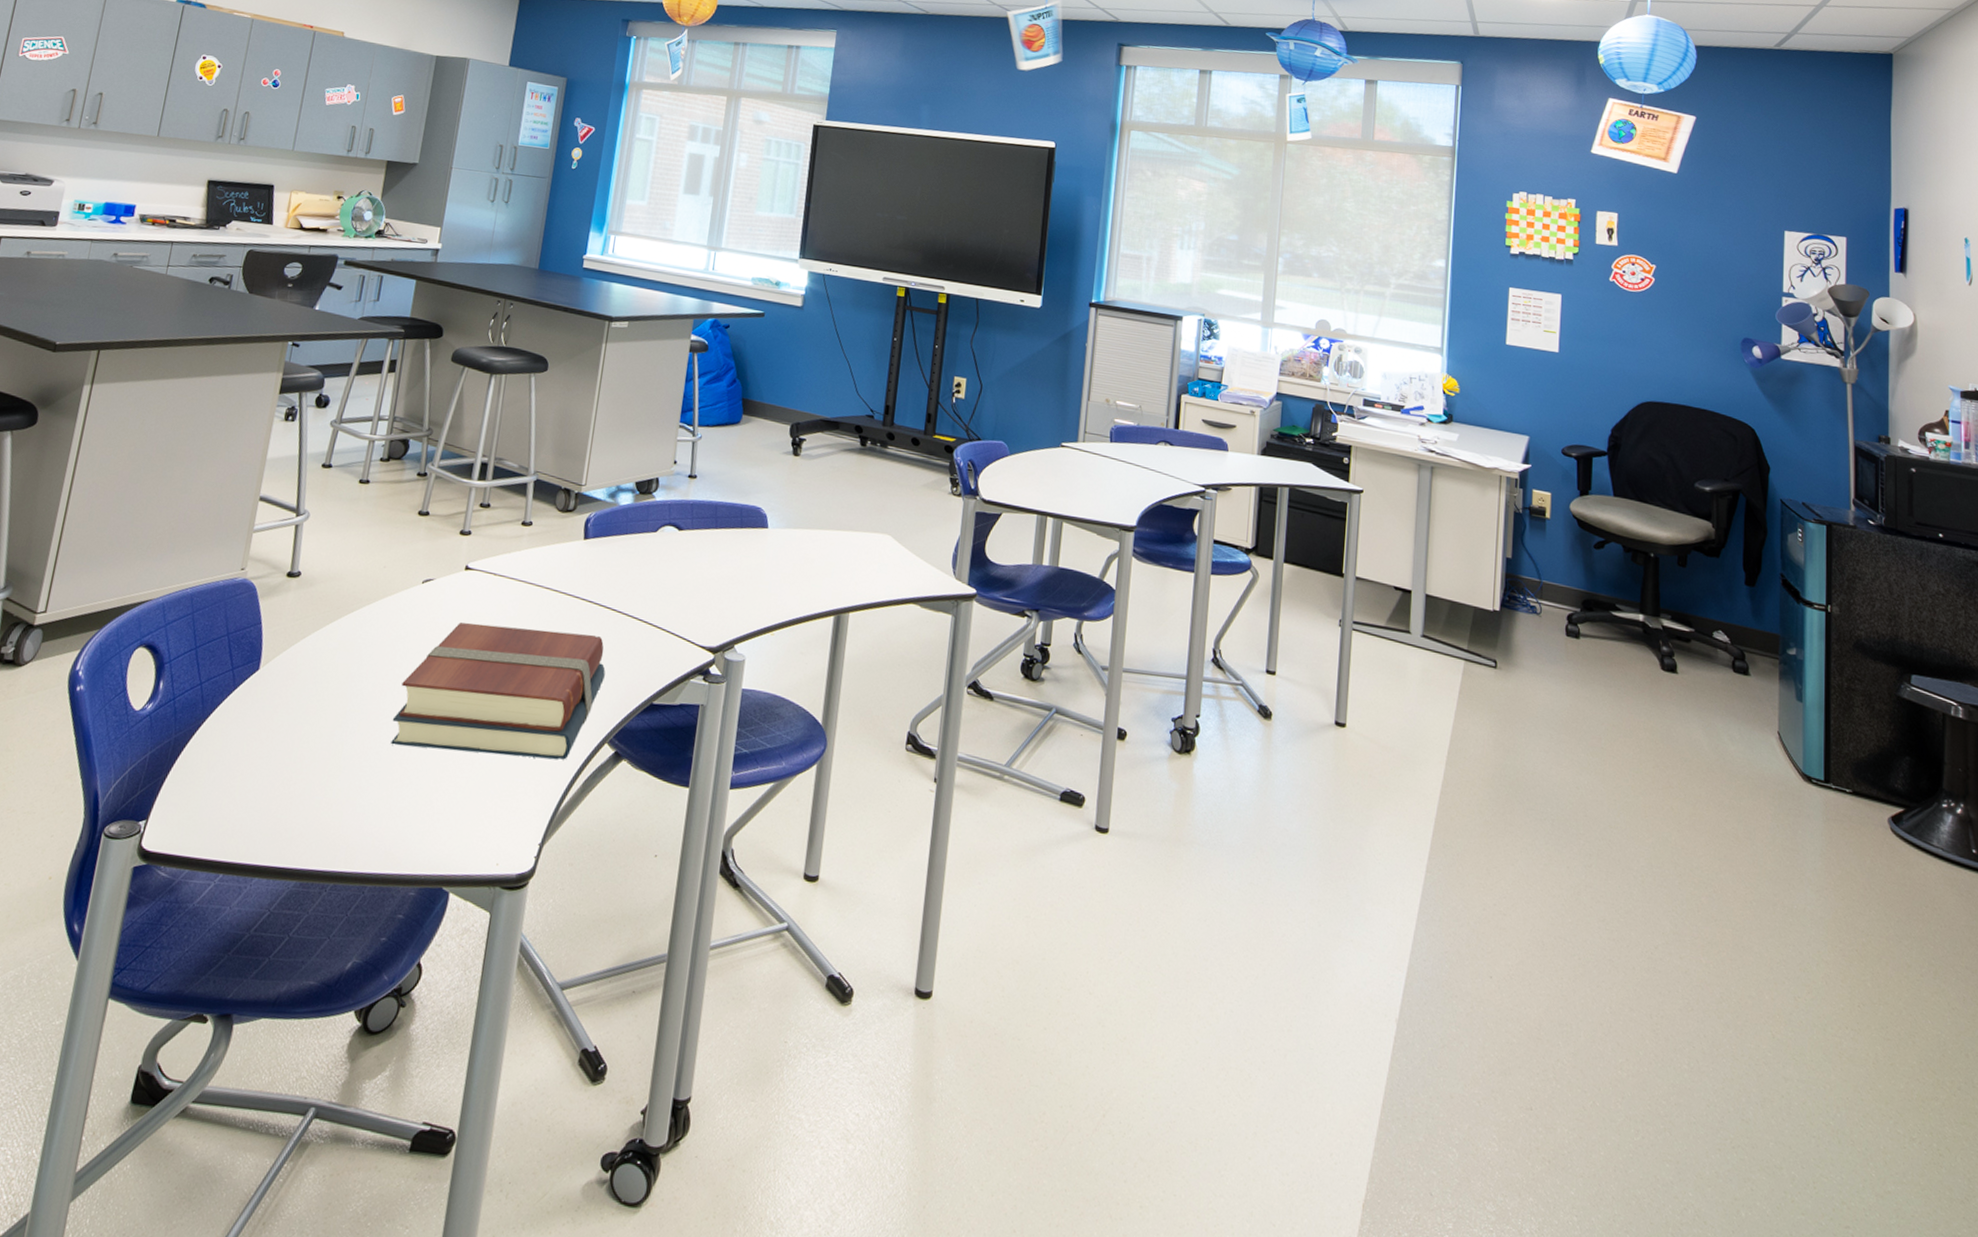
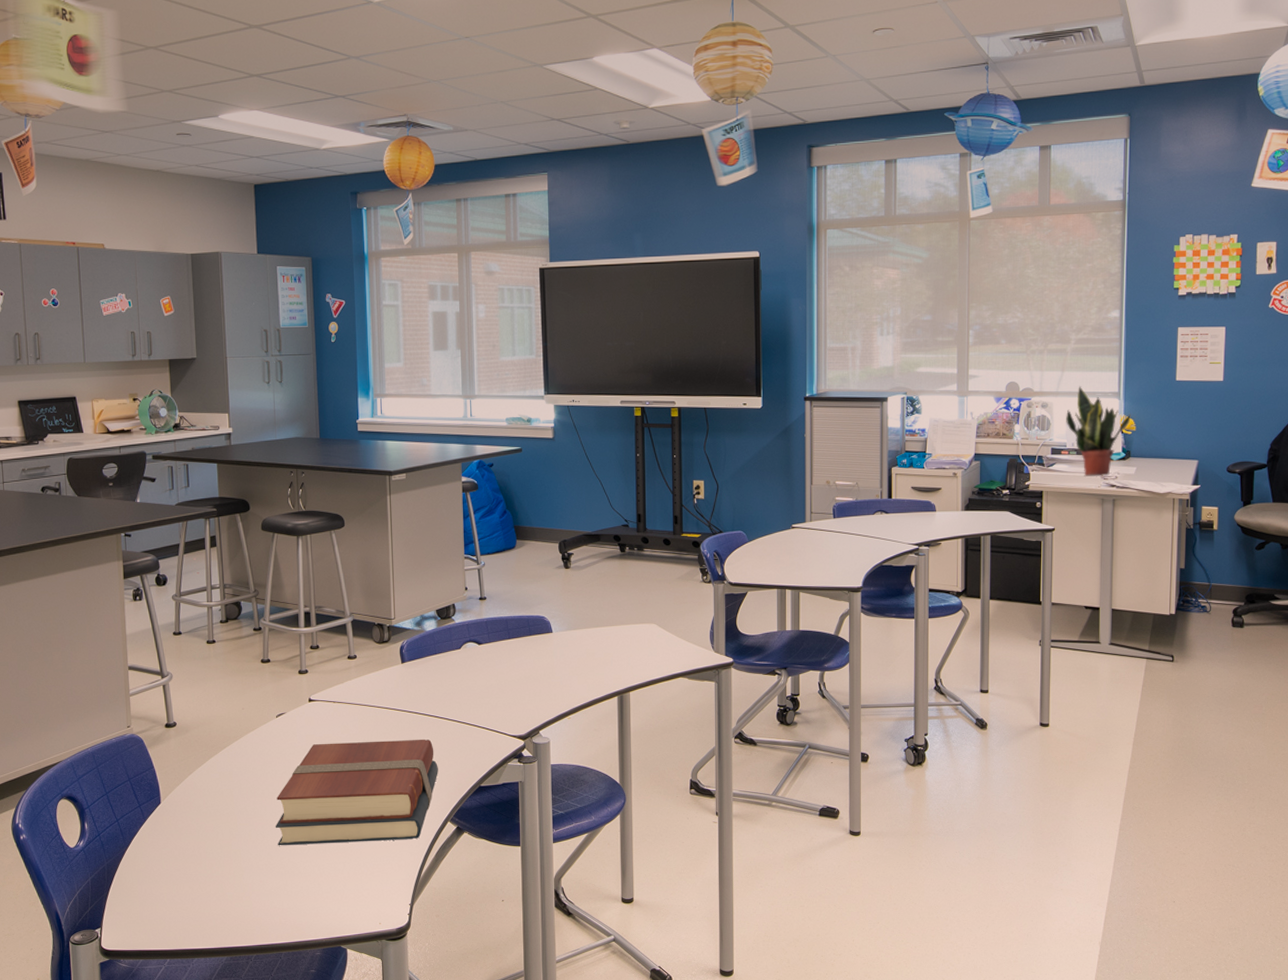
potted plant: none [1381,335,1455,440] -> present [1066,386,1131,477]

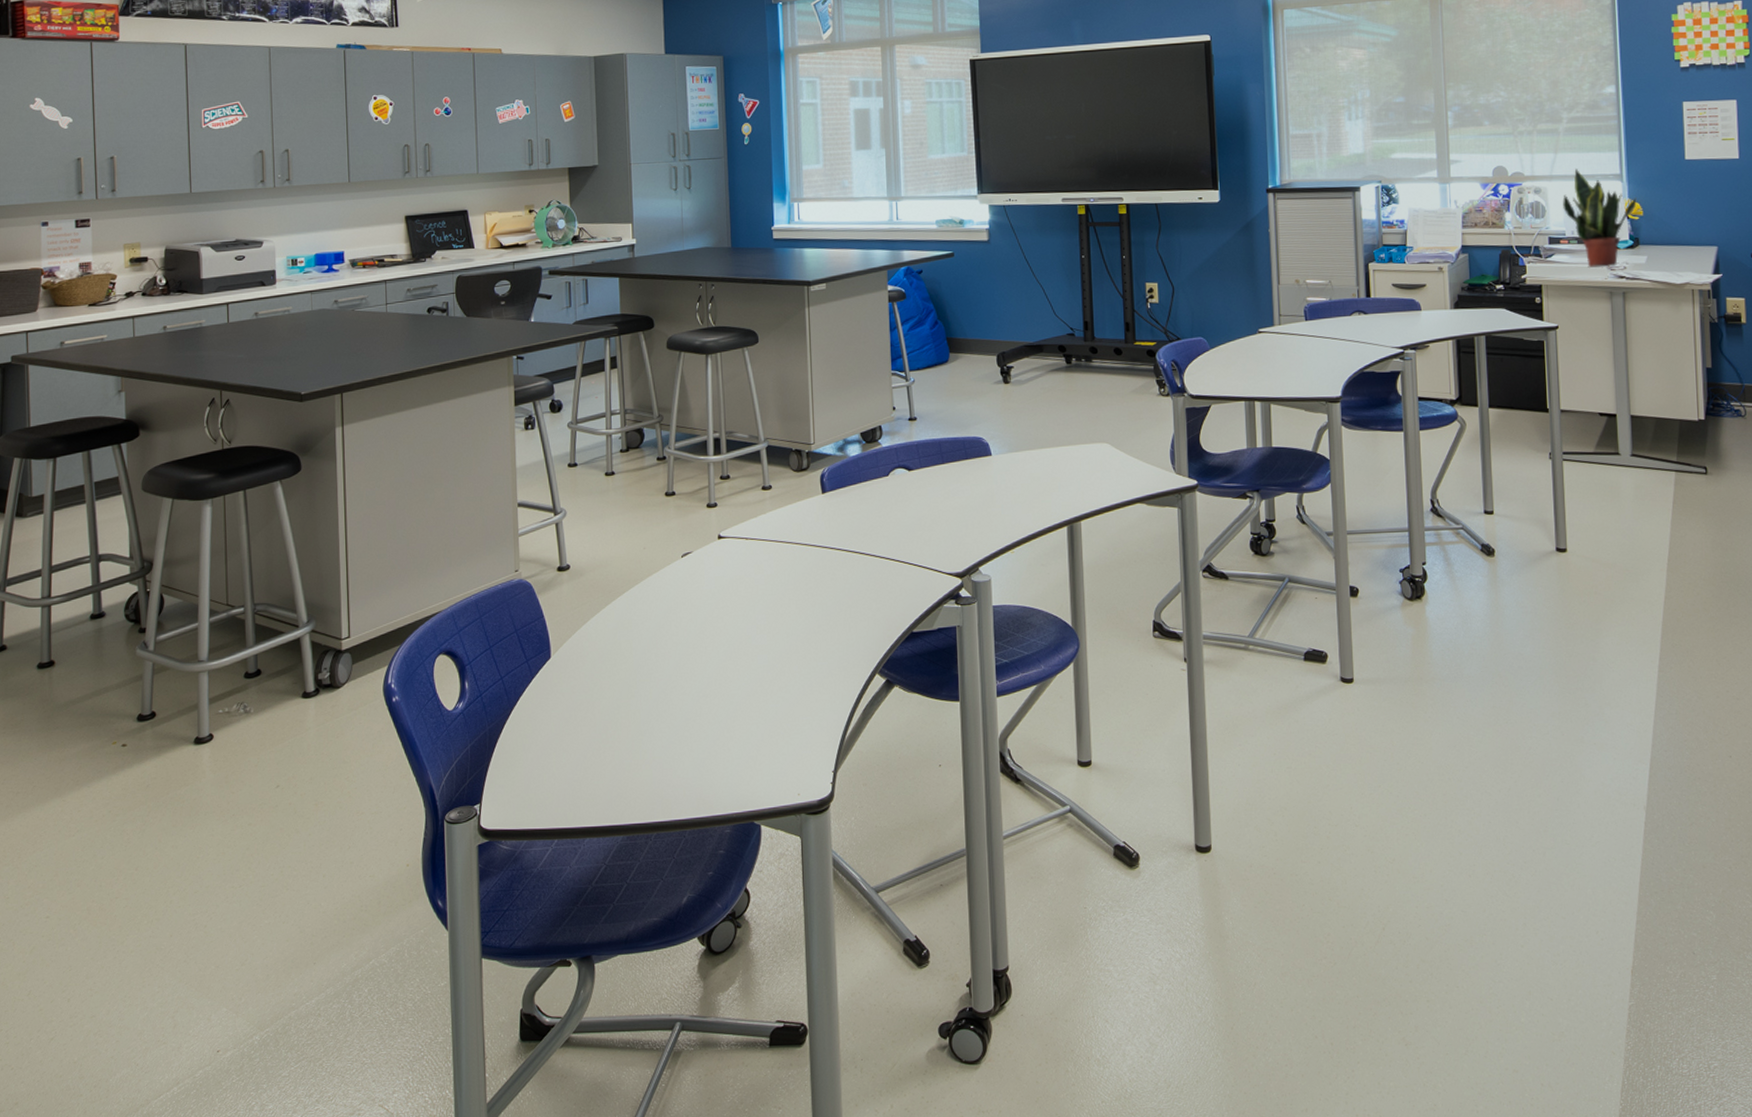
books: present [275,739,438,846] -> none [679,578,865,705]

